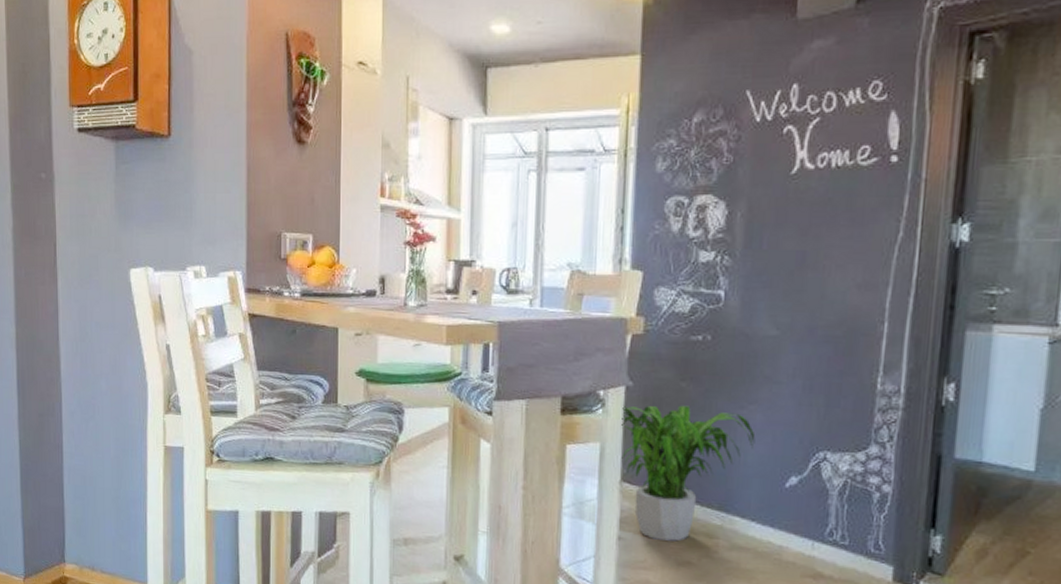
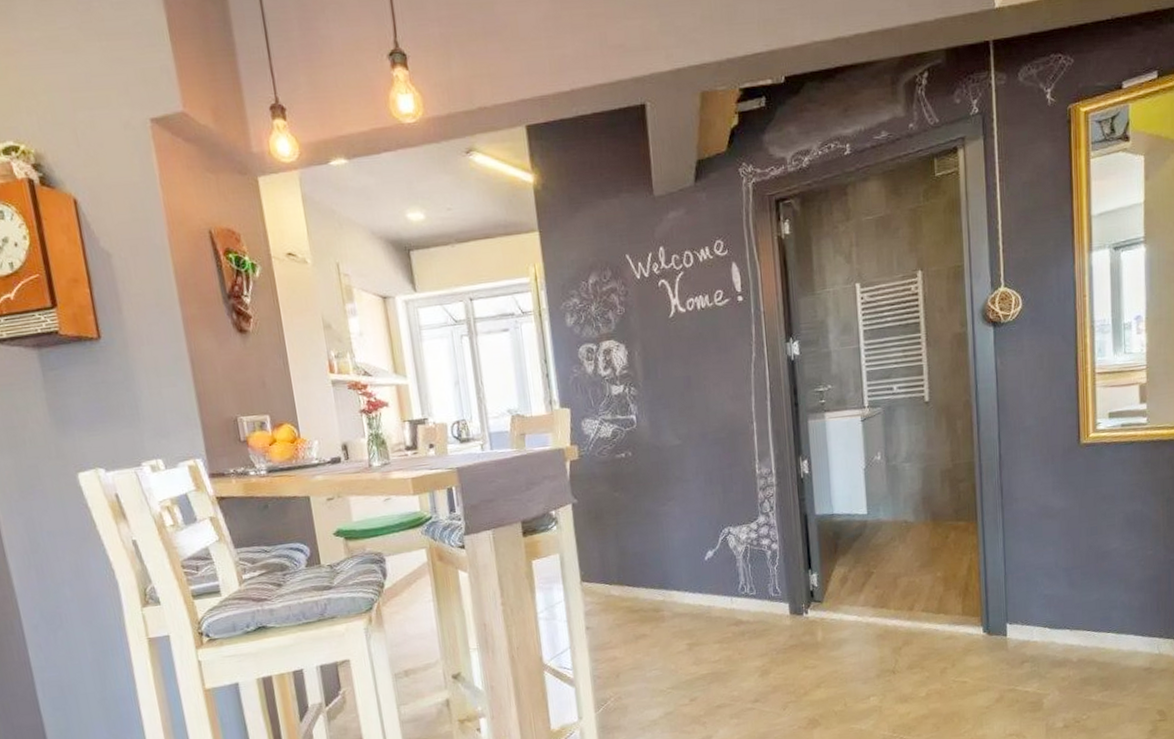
potted plant: present [621,405,756,542] -> none [572,510,678,623]

